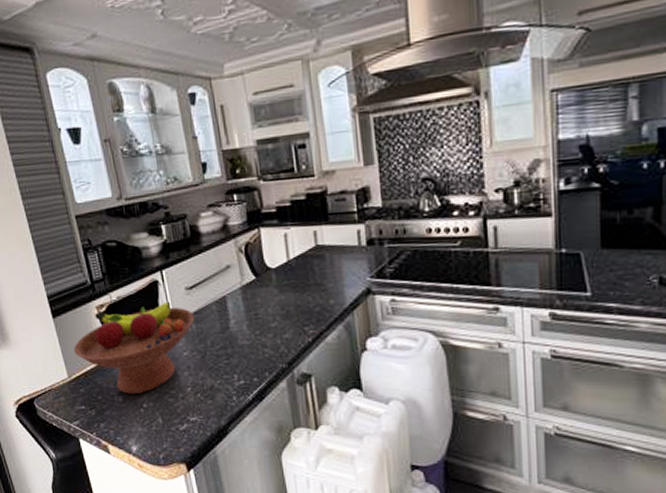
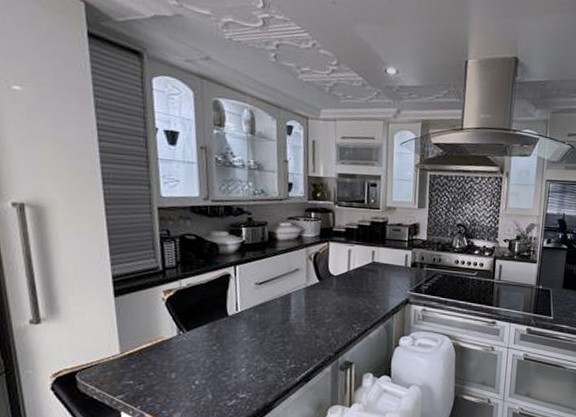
fruit bowl: present [73,301,194,394] -> none [131,292,259,372]

